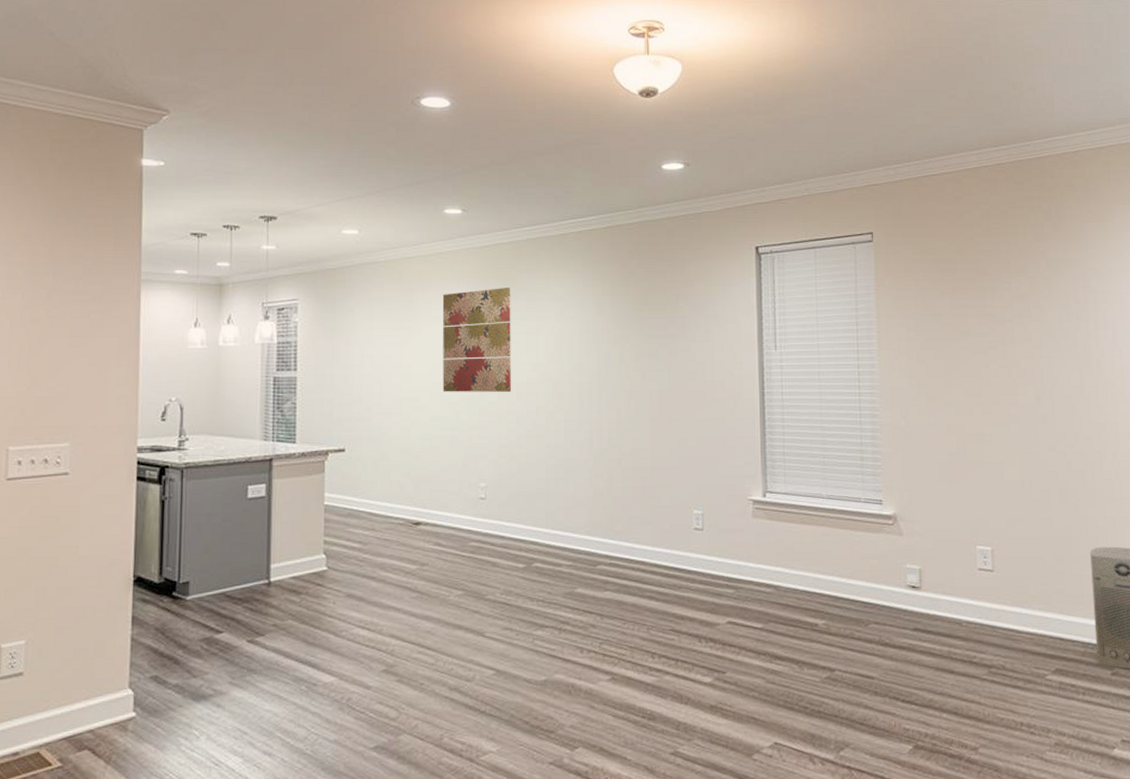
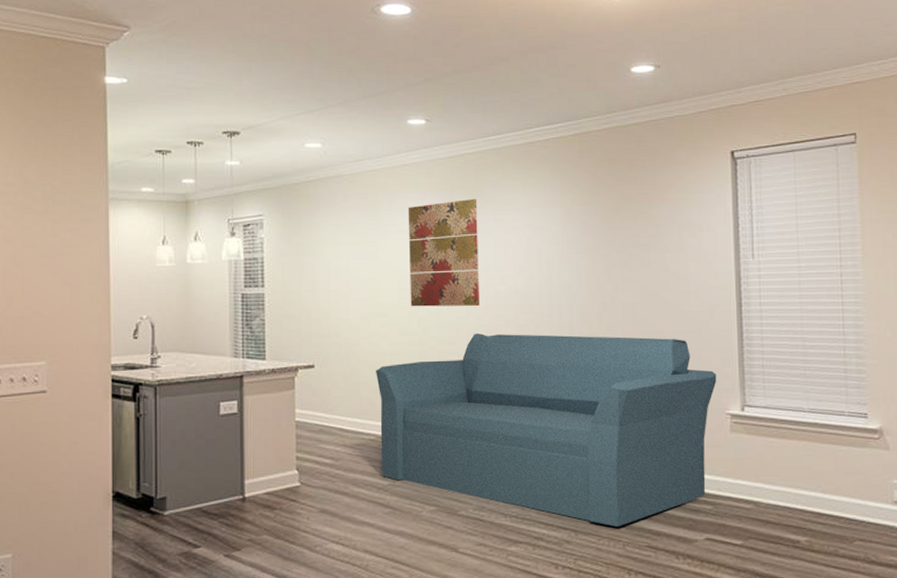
sofa: none [407,419,740,611] -> present [376,333,717,528]

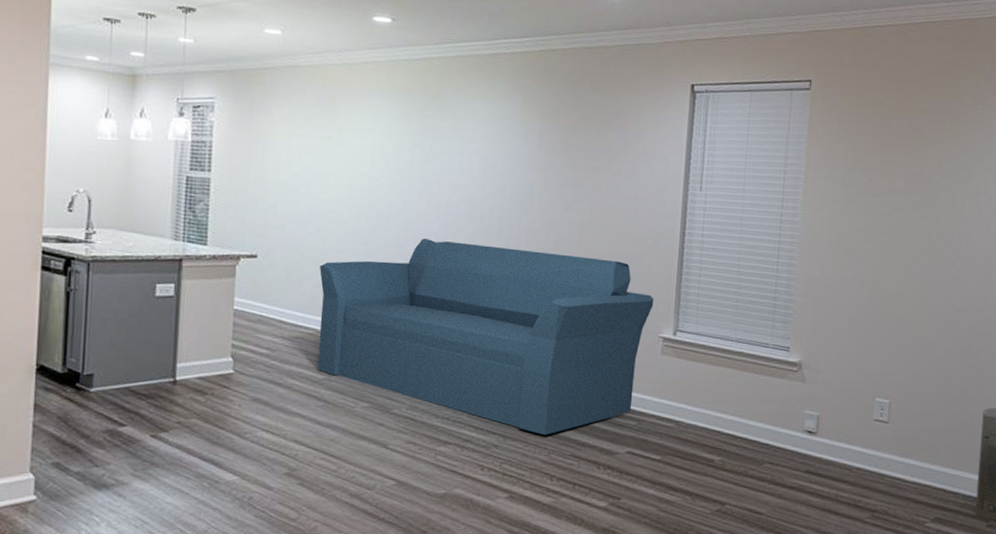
wall art: present [408,198,479,307] -> none [360,103,437,212]

